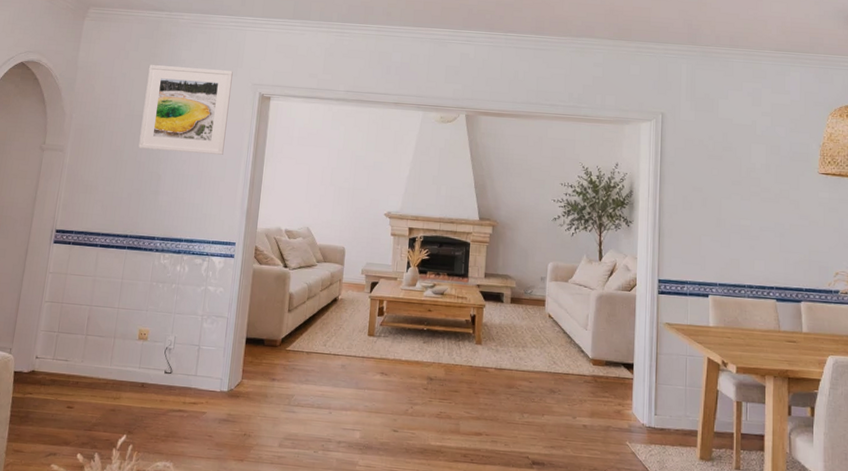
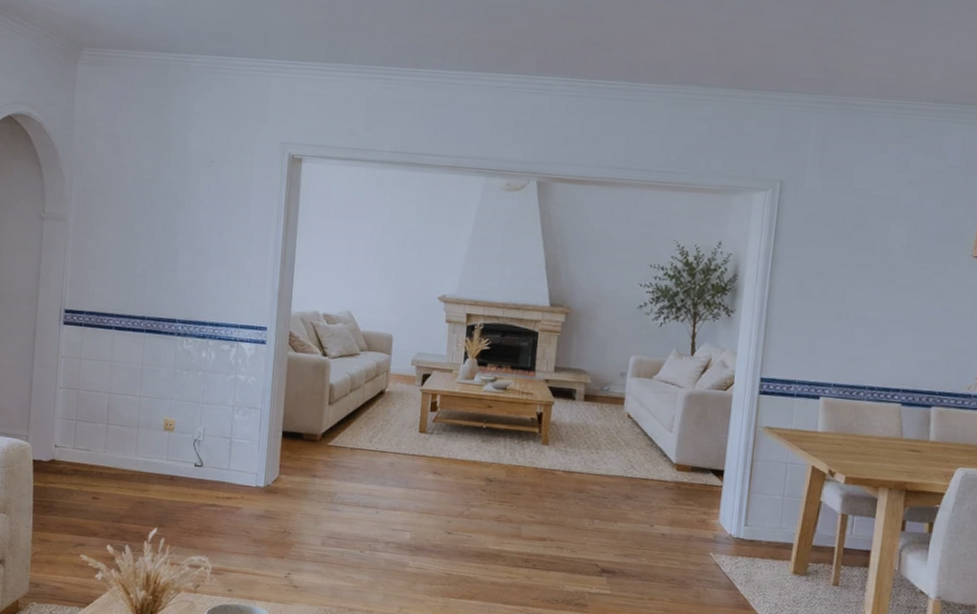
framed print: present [138,65,233,155] -> none [151,119,257,227]

